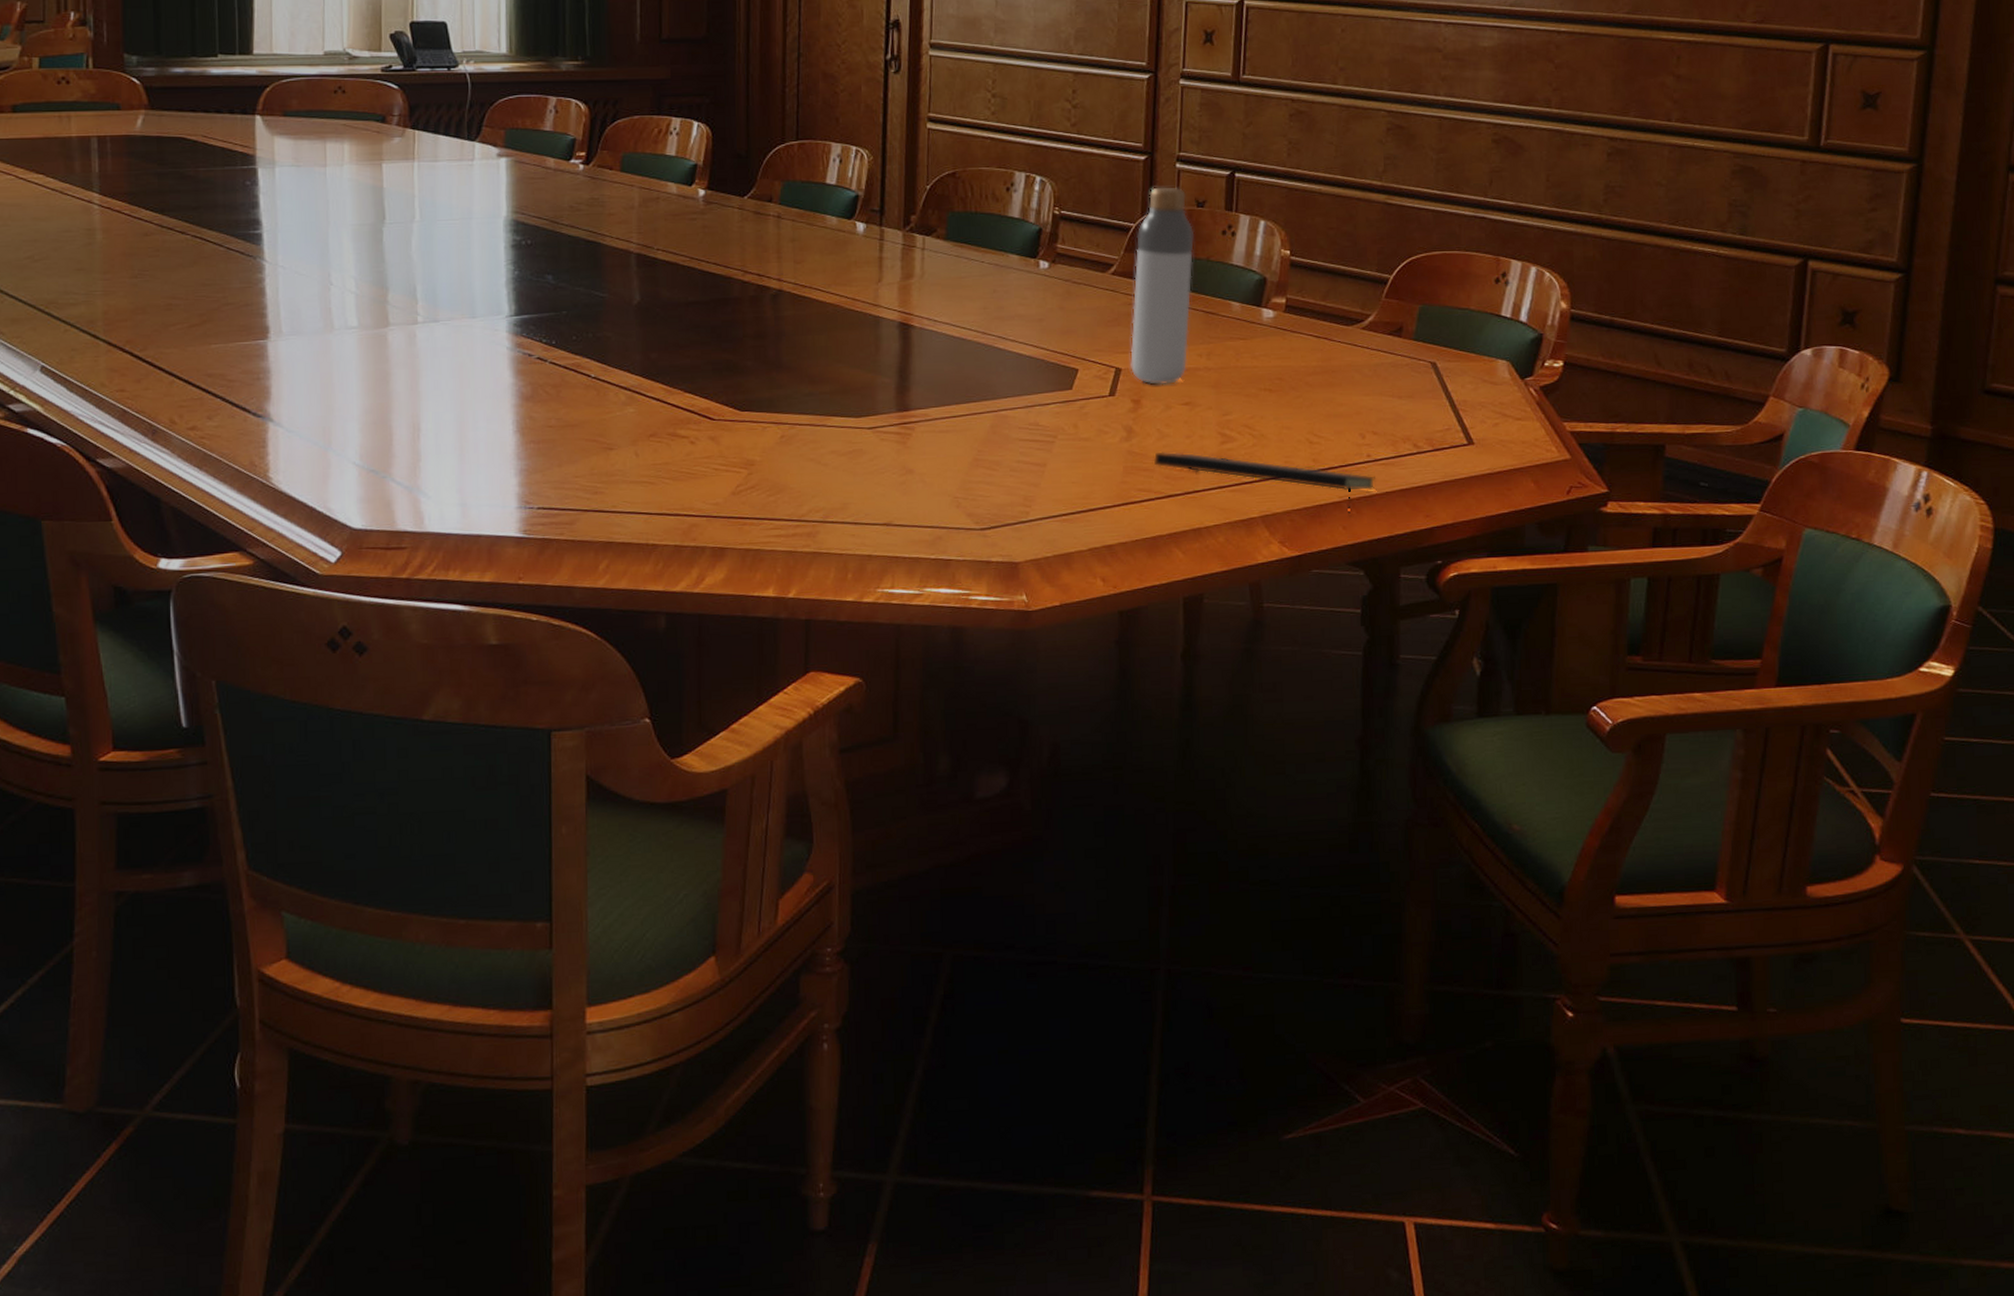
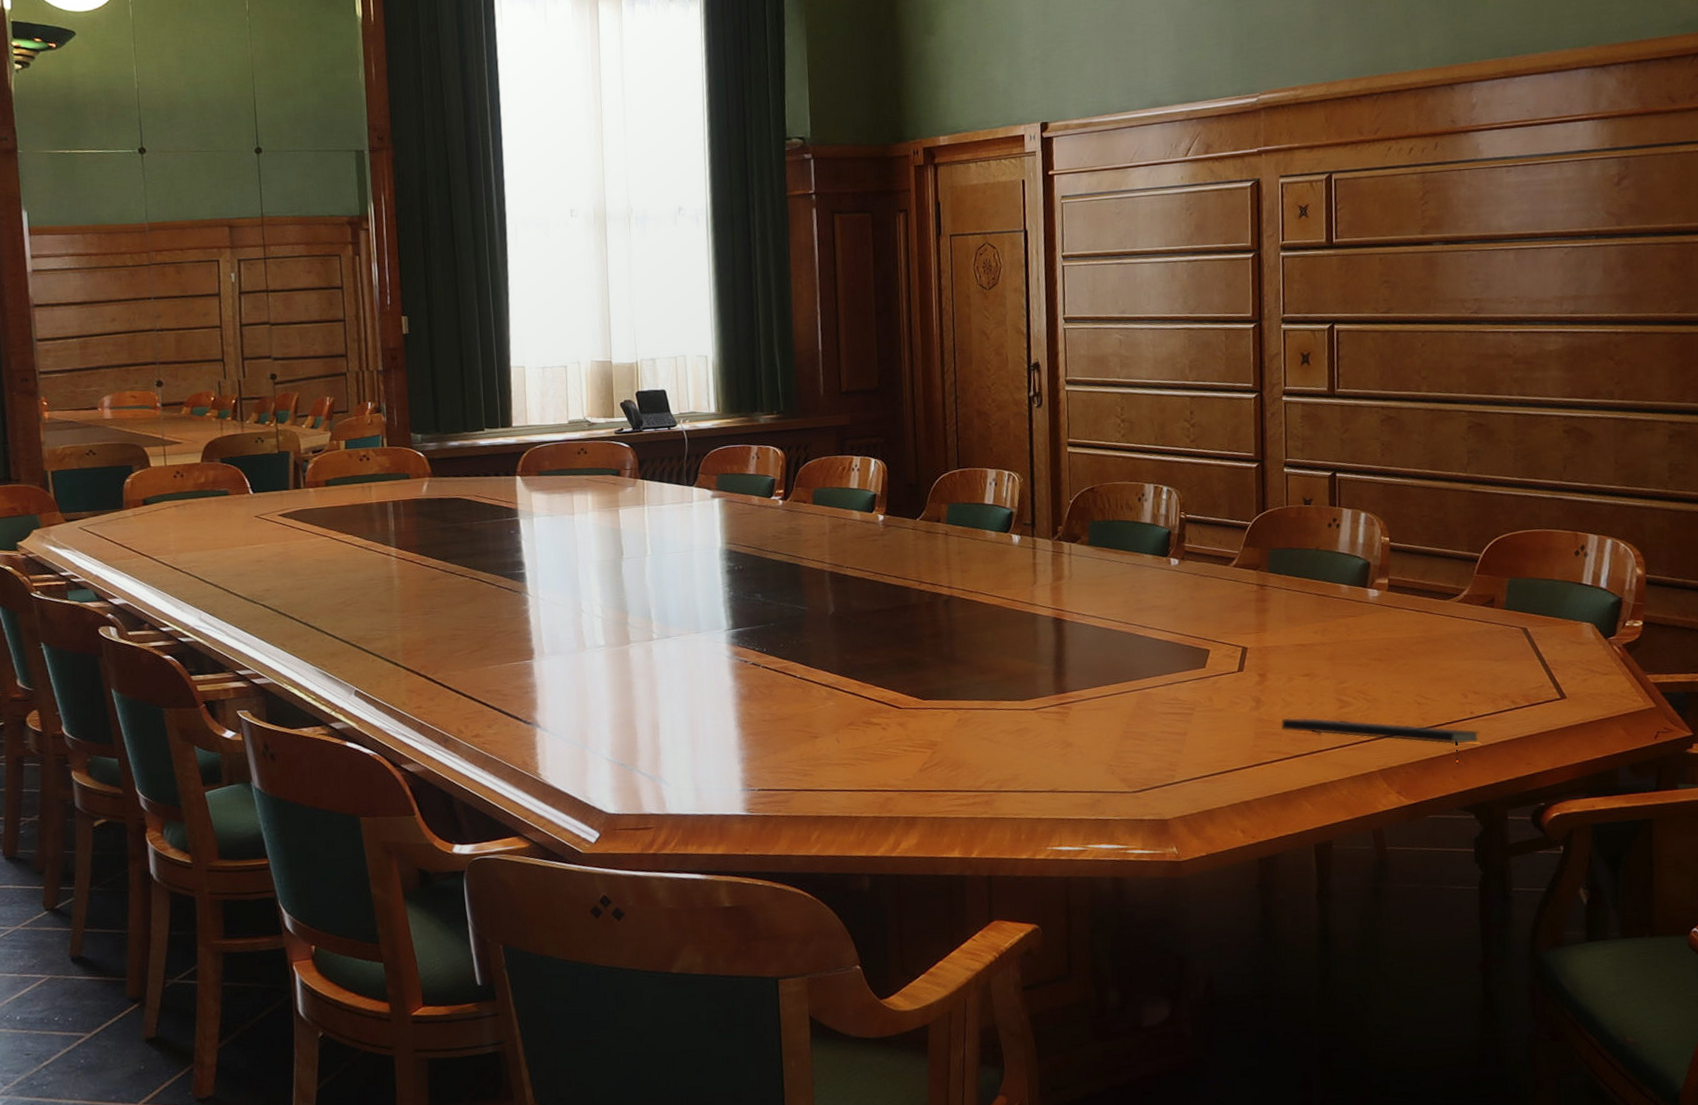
bottle: present [1130,187,1194,385] -> none [1253,488,1305,660]

